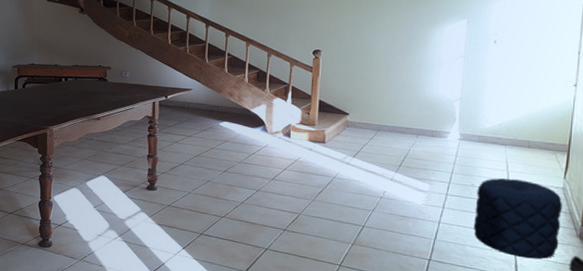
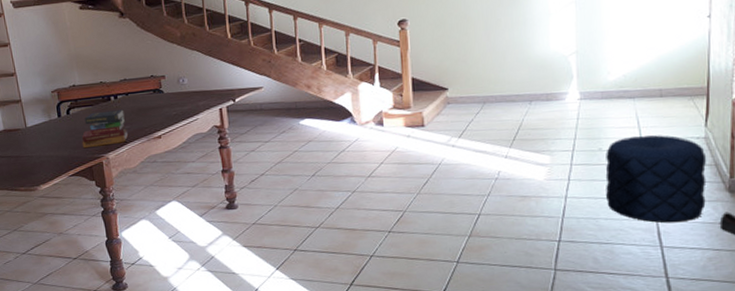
books: none [32,89,72,119] -> present [81,109,128,149]

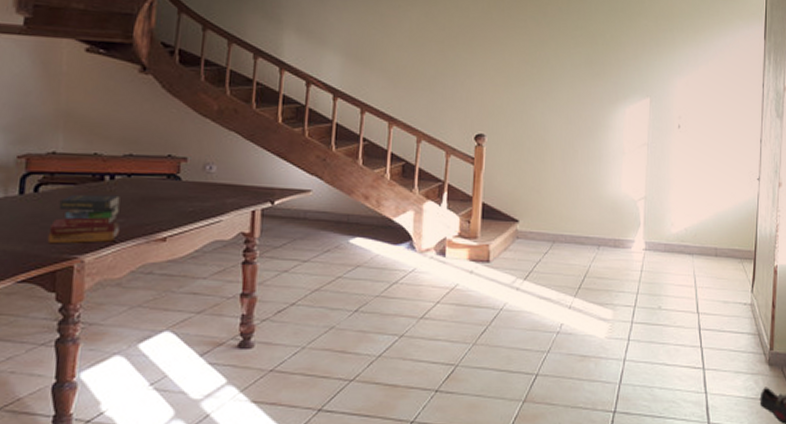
pouf: present [605,135,707,223] -> none [662,297,752,395]

